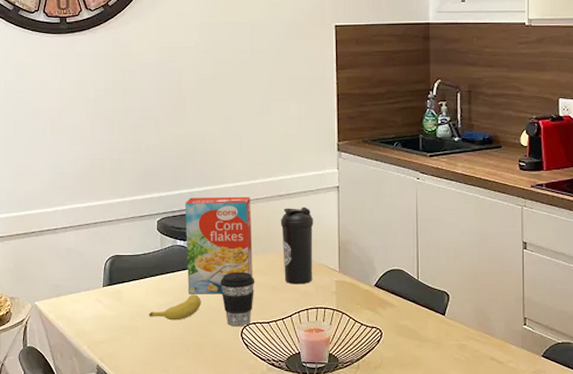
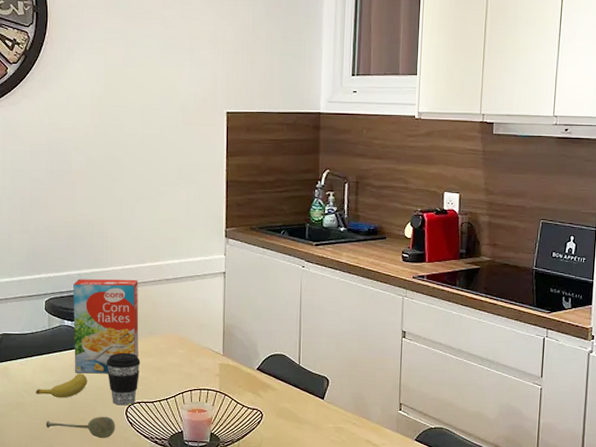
soupspoon: none [160,338,231,362] -> present [46,416,115,439]
water bottle: present [280,207,314,285] -> none [167,291,200,366]

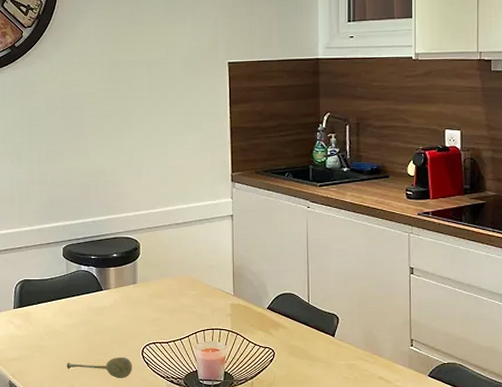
banana: present [36,373,87,398] -> none [56,316,105,340]
cereal box: present [73,279,139,374] -> none [89,224,152,316]
coffee cup: present [107,352,141,406] -> none [122,295,155,346]

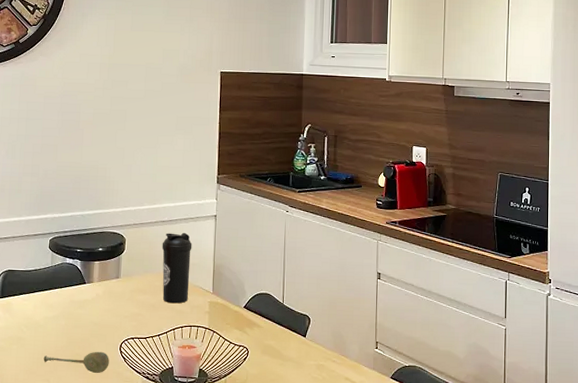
water bottle: none [177,234,209,307] -> present [162,232,192,304]

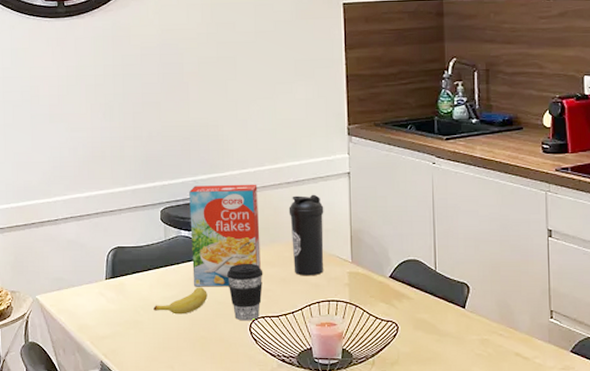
banana: none [36,309,85,333] -> present [153,287,208,315]
soupspoon: present [43,351,109,374] -> none [165,333,239,358]
cereal box: none [73,219,137,310] -> present [189,184,261,287]
coffee cup: none [104,289,136,341] -> present [227,263,263,321]

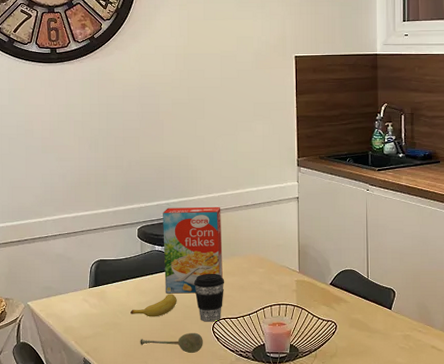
soupspoon: none [165,333,239,358] -> present [140,332,203,354]
water bottle: present [288,194,324,276] -> none [247,215,277,284]

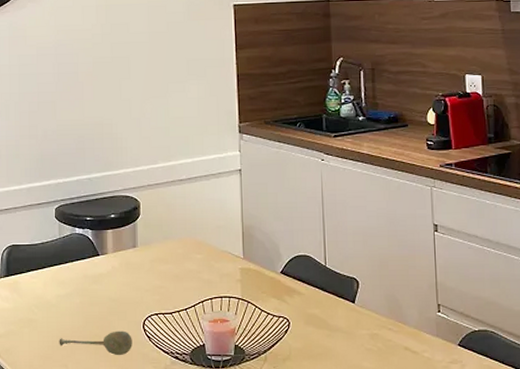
banana: present [130,294,177,317] -> none [47,285,101,313]
cereal box: present [163,206,223,294] -> none [84,181,154,285]
coffee cup: present [194,273,225,322] -> none [121,260,157,318]

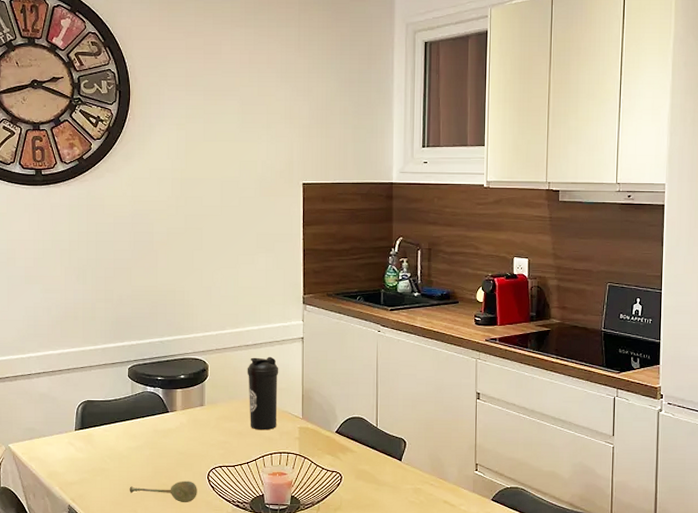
water bottle: none [181,191,216,273] -> present [247,356,279,430]

